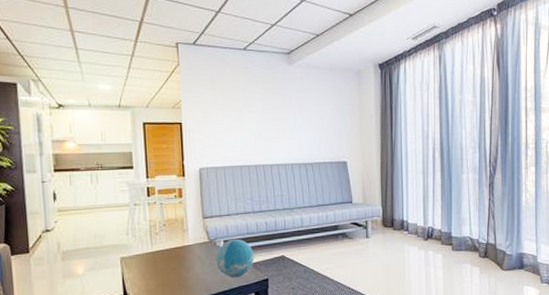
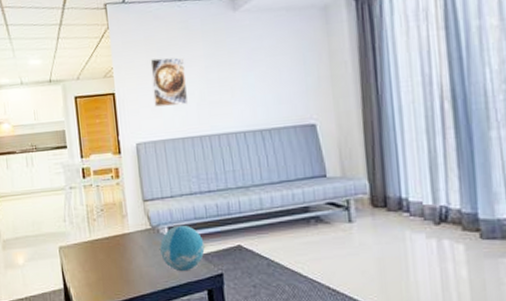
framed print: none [216,96,248,139] -> present [150,57,189,107]

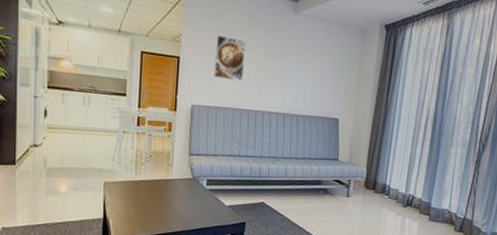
decorative ball: present [159,225,206,272] -> none [196,179,236,217]

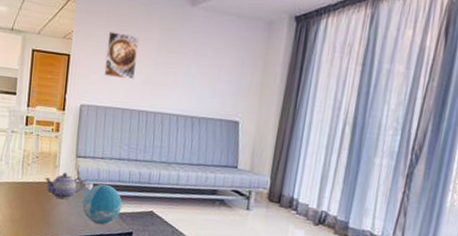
teapot: none [158,170,197,195] -> present [44,172,84,199]
decorative ball: none [196,179,236,217] -> present [82,184,123,225]

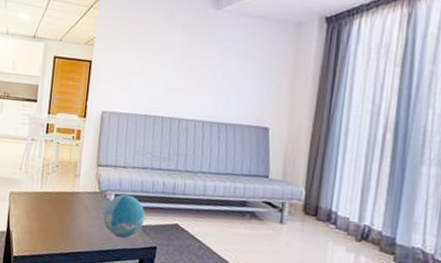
teapot: present [44,172,84,199] -> none [64,182,105,210]
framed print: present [104,31,140,80] -> none [126,37,163,86]

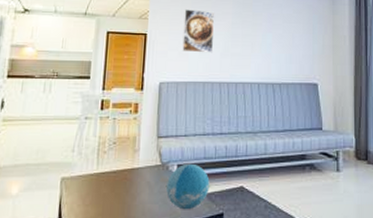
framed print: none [126,37,163,86] -> present [182,9,215,53]

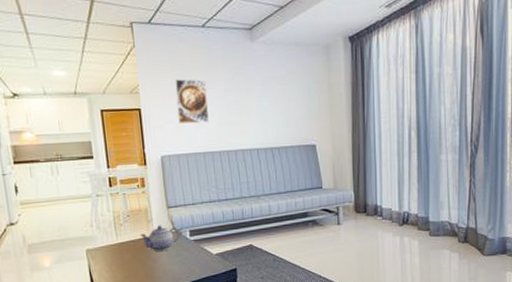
teapot: none [122,156,167,186] -> present [139,225,180,251]
decorative ball: present [165,163,211,210] -> none [181,228,223,268]

